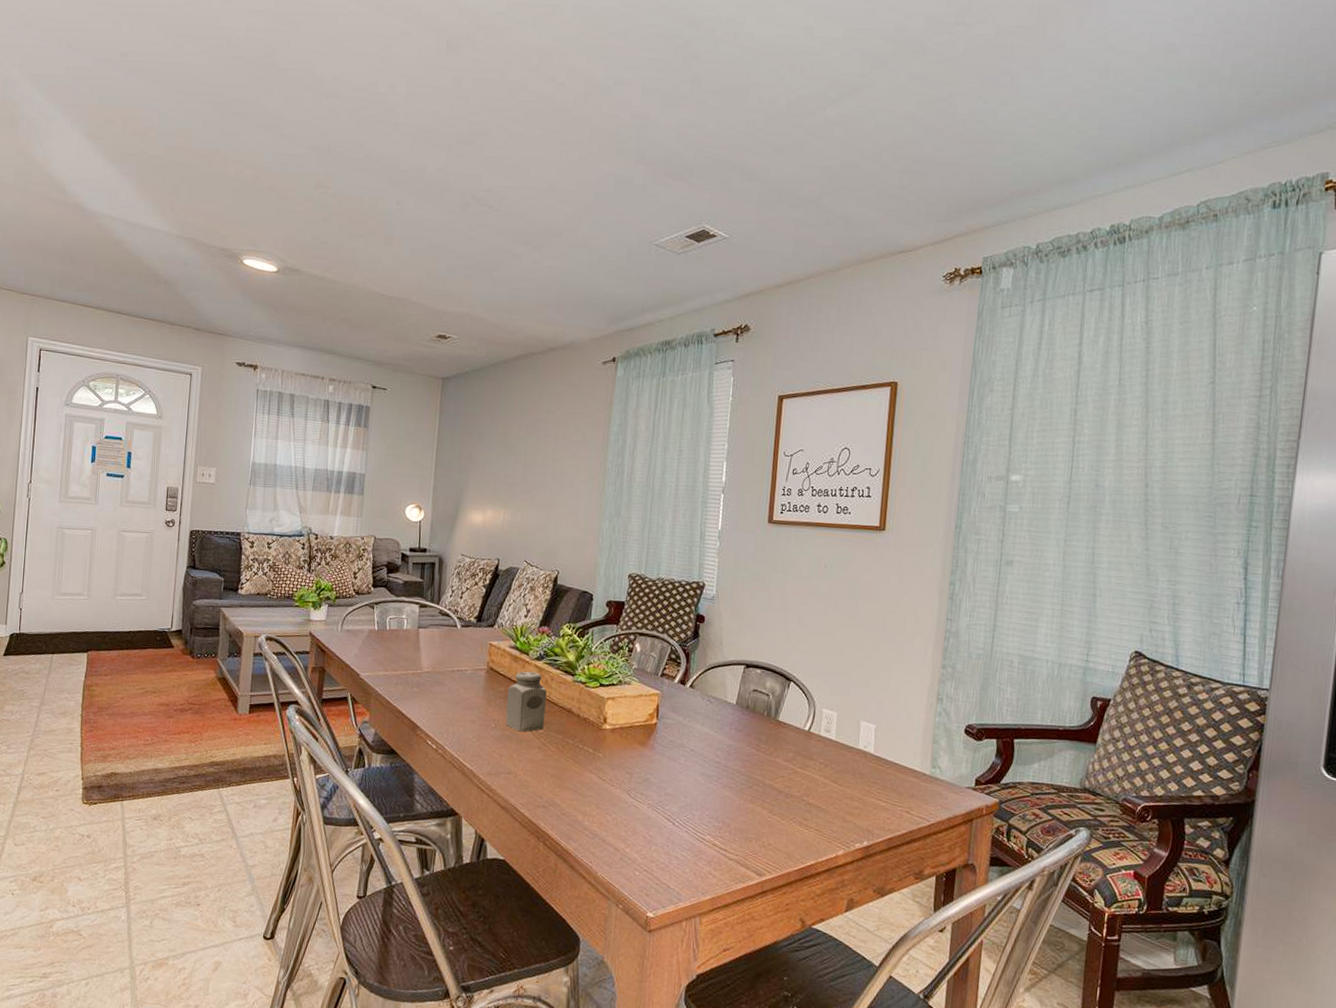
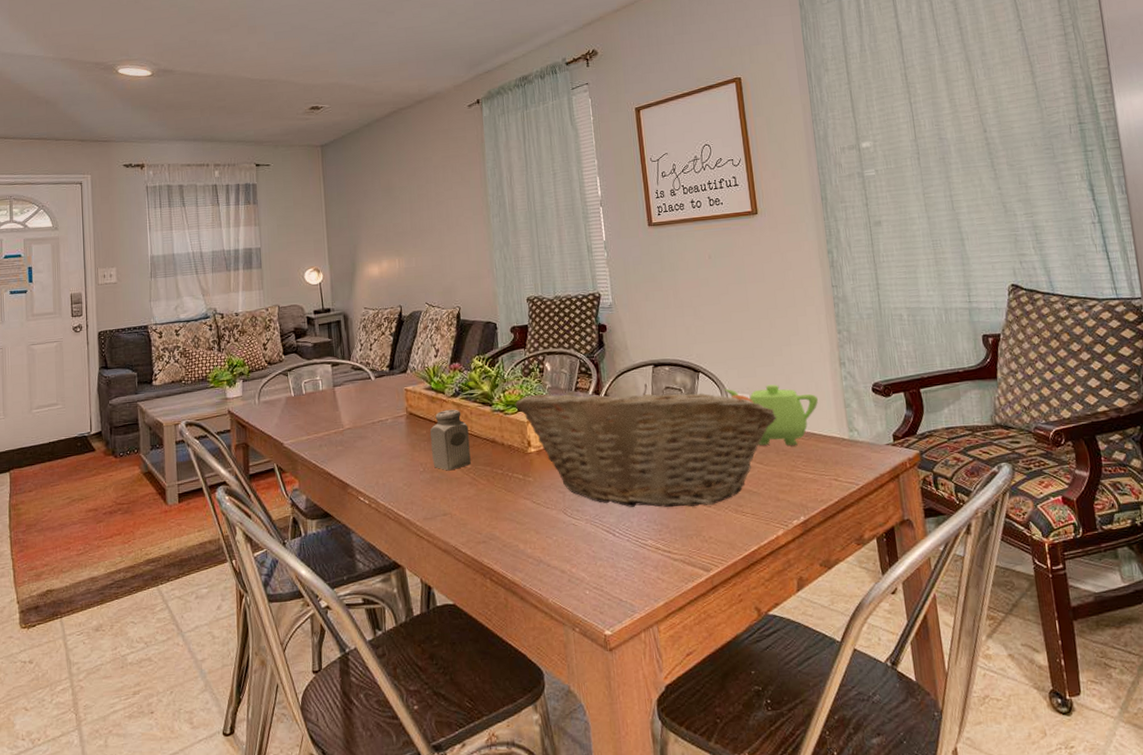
fruit basket: none [597,672,861,814] -> present [515,384,777,508]
teapot: none [812,703,907,771] -> present [724,384,818,446]

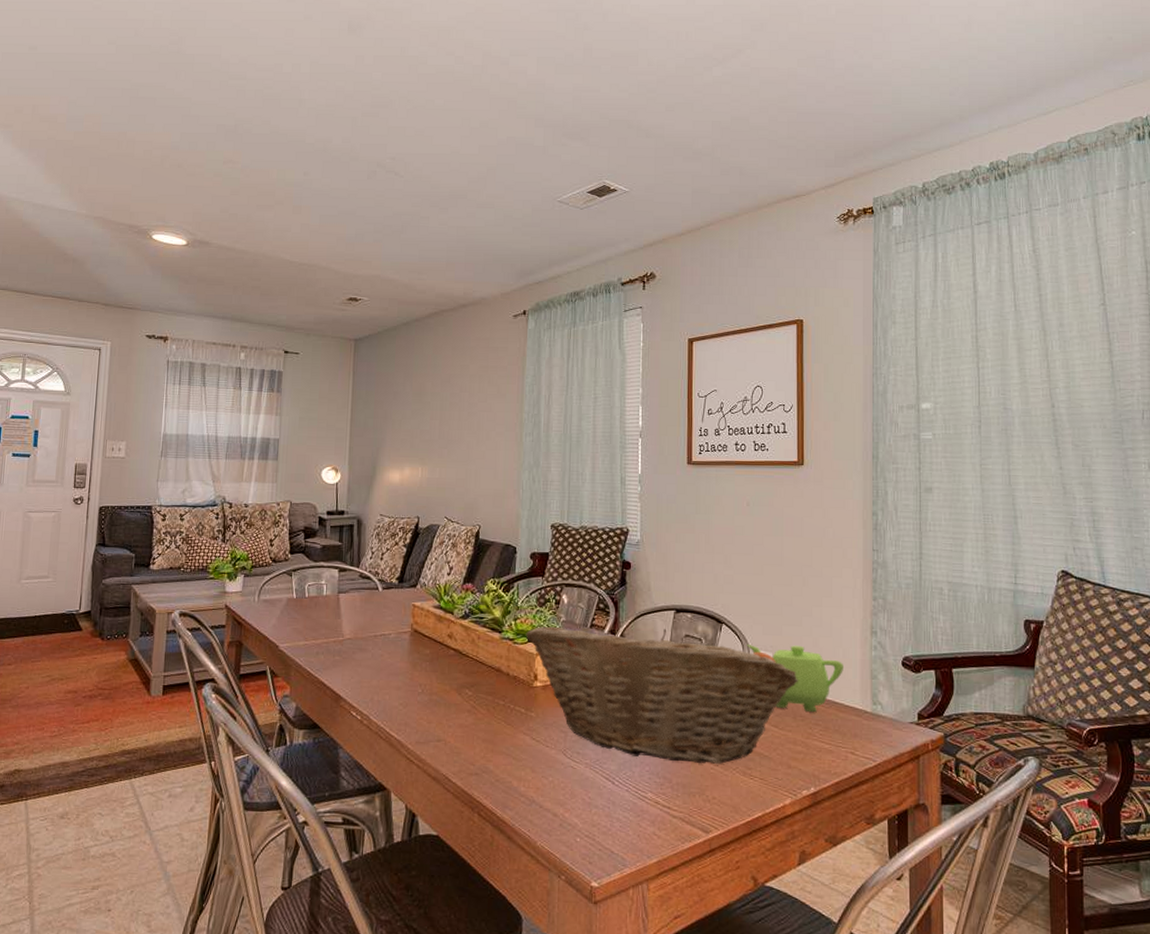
salt shaker: present [430,409,471,471] -> none [433,631,474,696]

